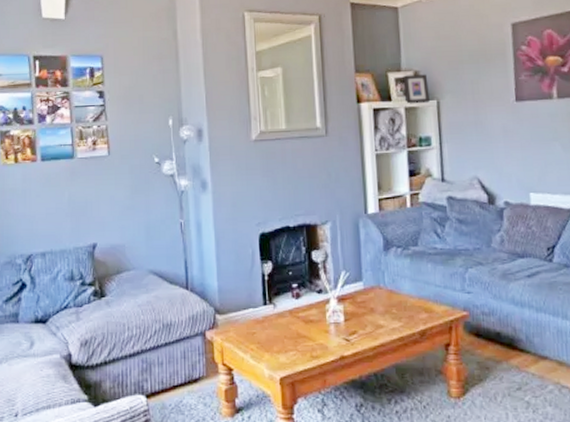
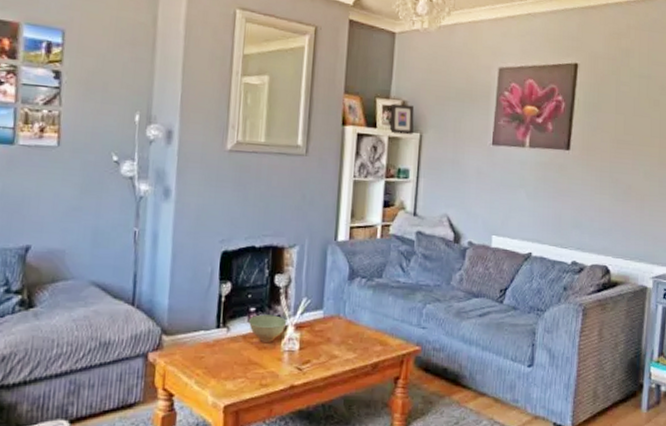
bowl: none [292,289,329,316] -> present [248,314,287,342]

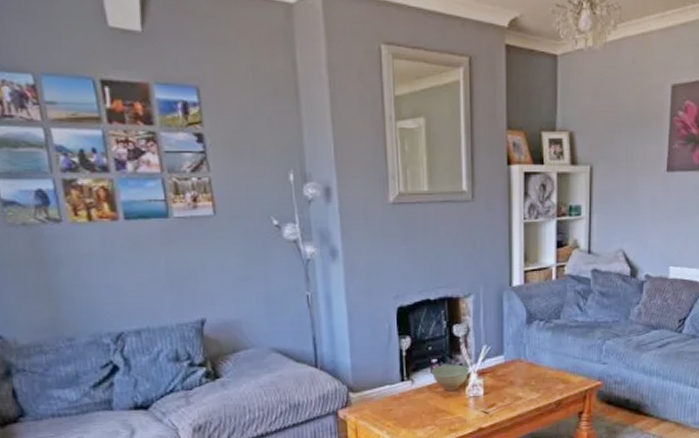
picture frame: present [390,103,415,135] -> none [557,136,583,169]

